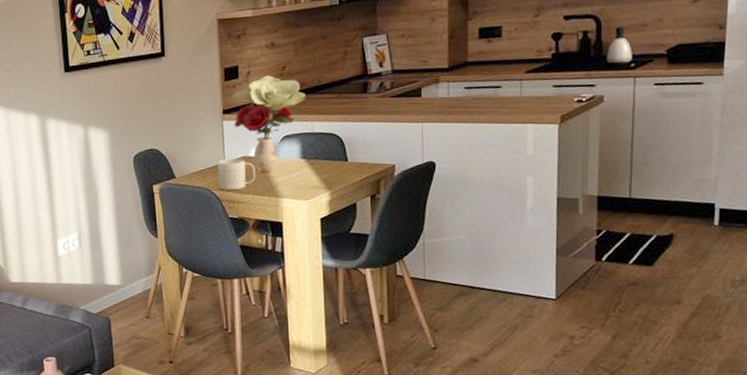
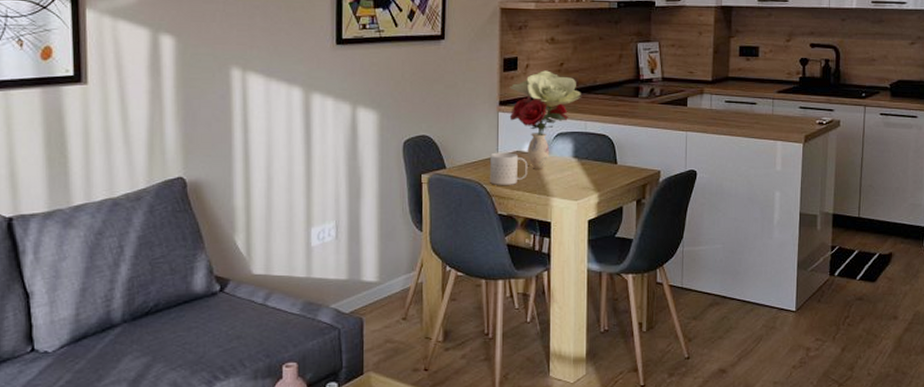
soap dispenser: present [606,26,634,65] -> none [843,59,865,94]

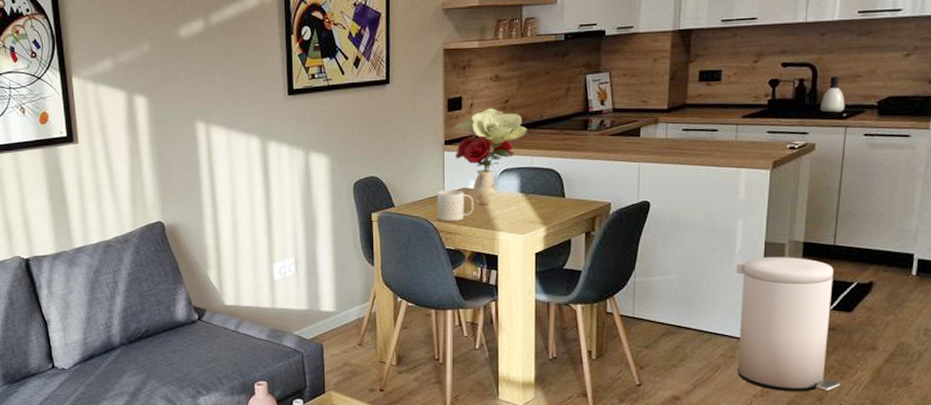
pedal bin: none [775,227,869,362] -> present [736,256,841,392]
soap dispenser: none [843,59,865,94] -> present [820,76,848,114]

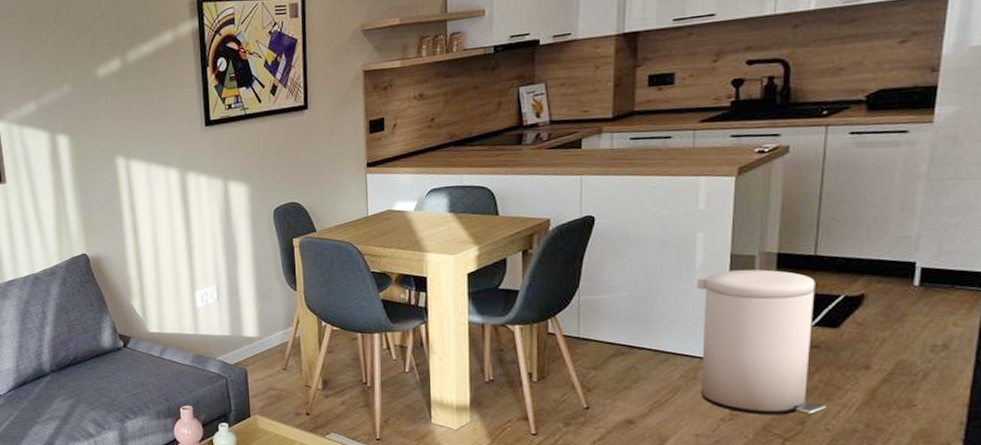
mug: present [436,189,474,221] -> none [359,211,400,244]
flower bouquet: present [454,108,527,206] -> none [377,127,455,228]
soap dispenser: present [820,76,848,114] -> none [794,71,828,113]

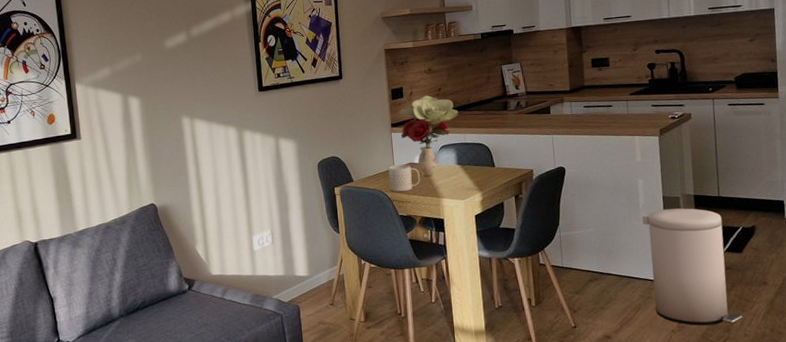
mug: none [359,211,400,244] -> present [387,164,421,192]
flower bouquet: none [377,127,455,228] -> present [398,95,458,178]

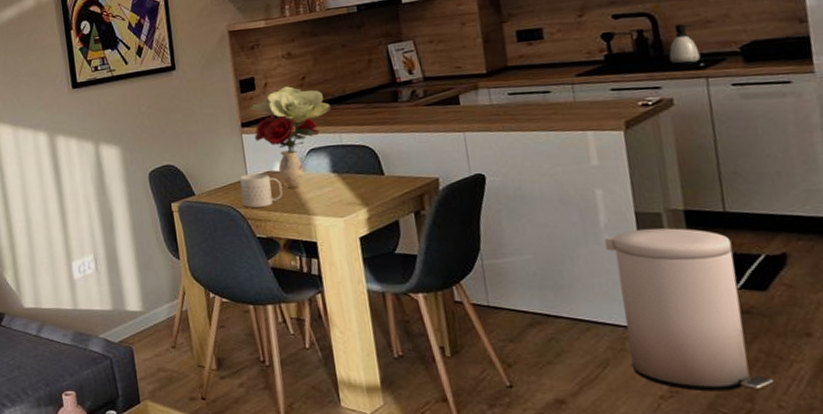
soap dispenser: none [690,59,710,90] -> present [668,24,701,66]

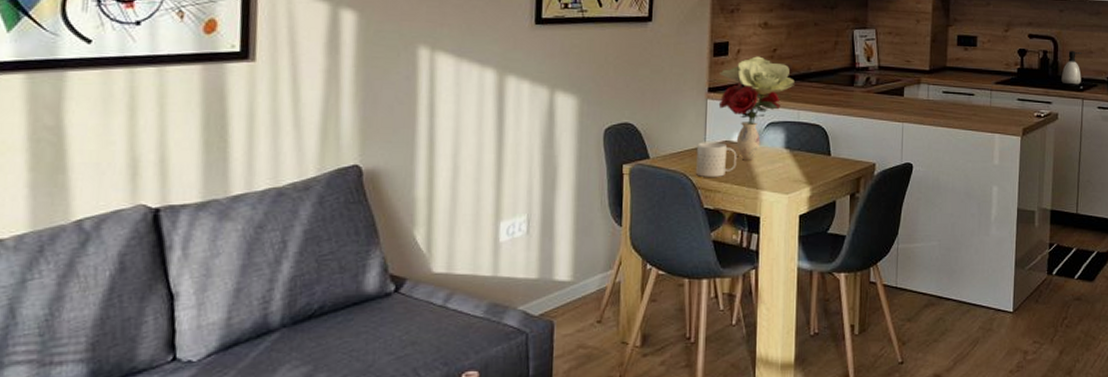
pedal bin: present [604,228,775,392] -> none [992,223,1087,366]

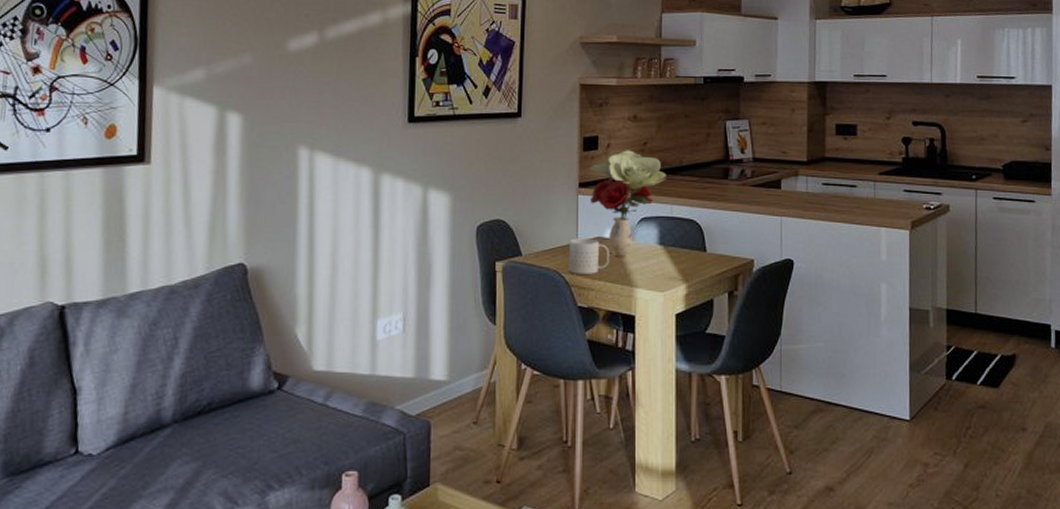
soap dispenser: present [1061,51,1083,86] -> none [951,138,974,176]

